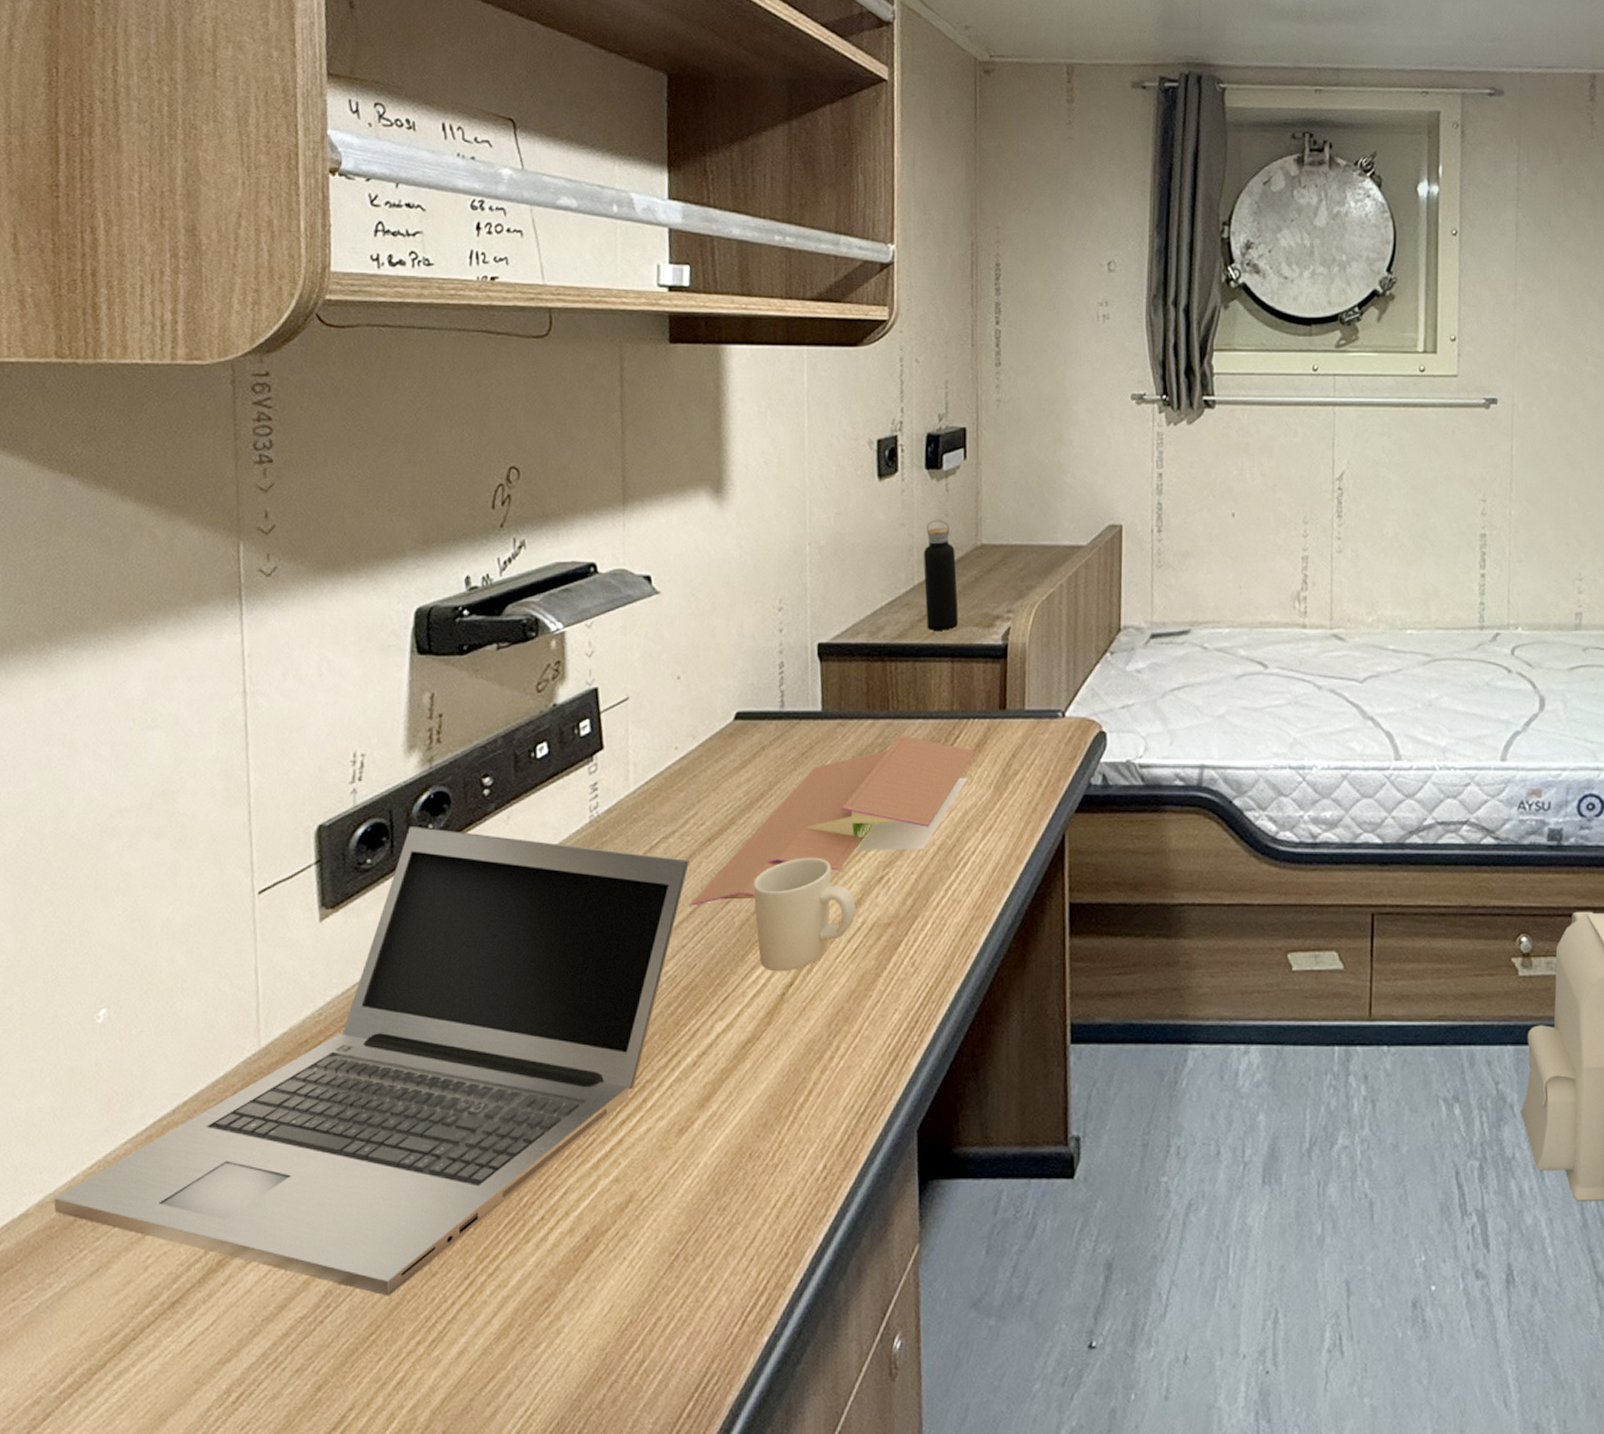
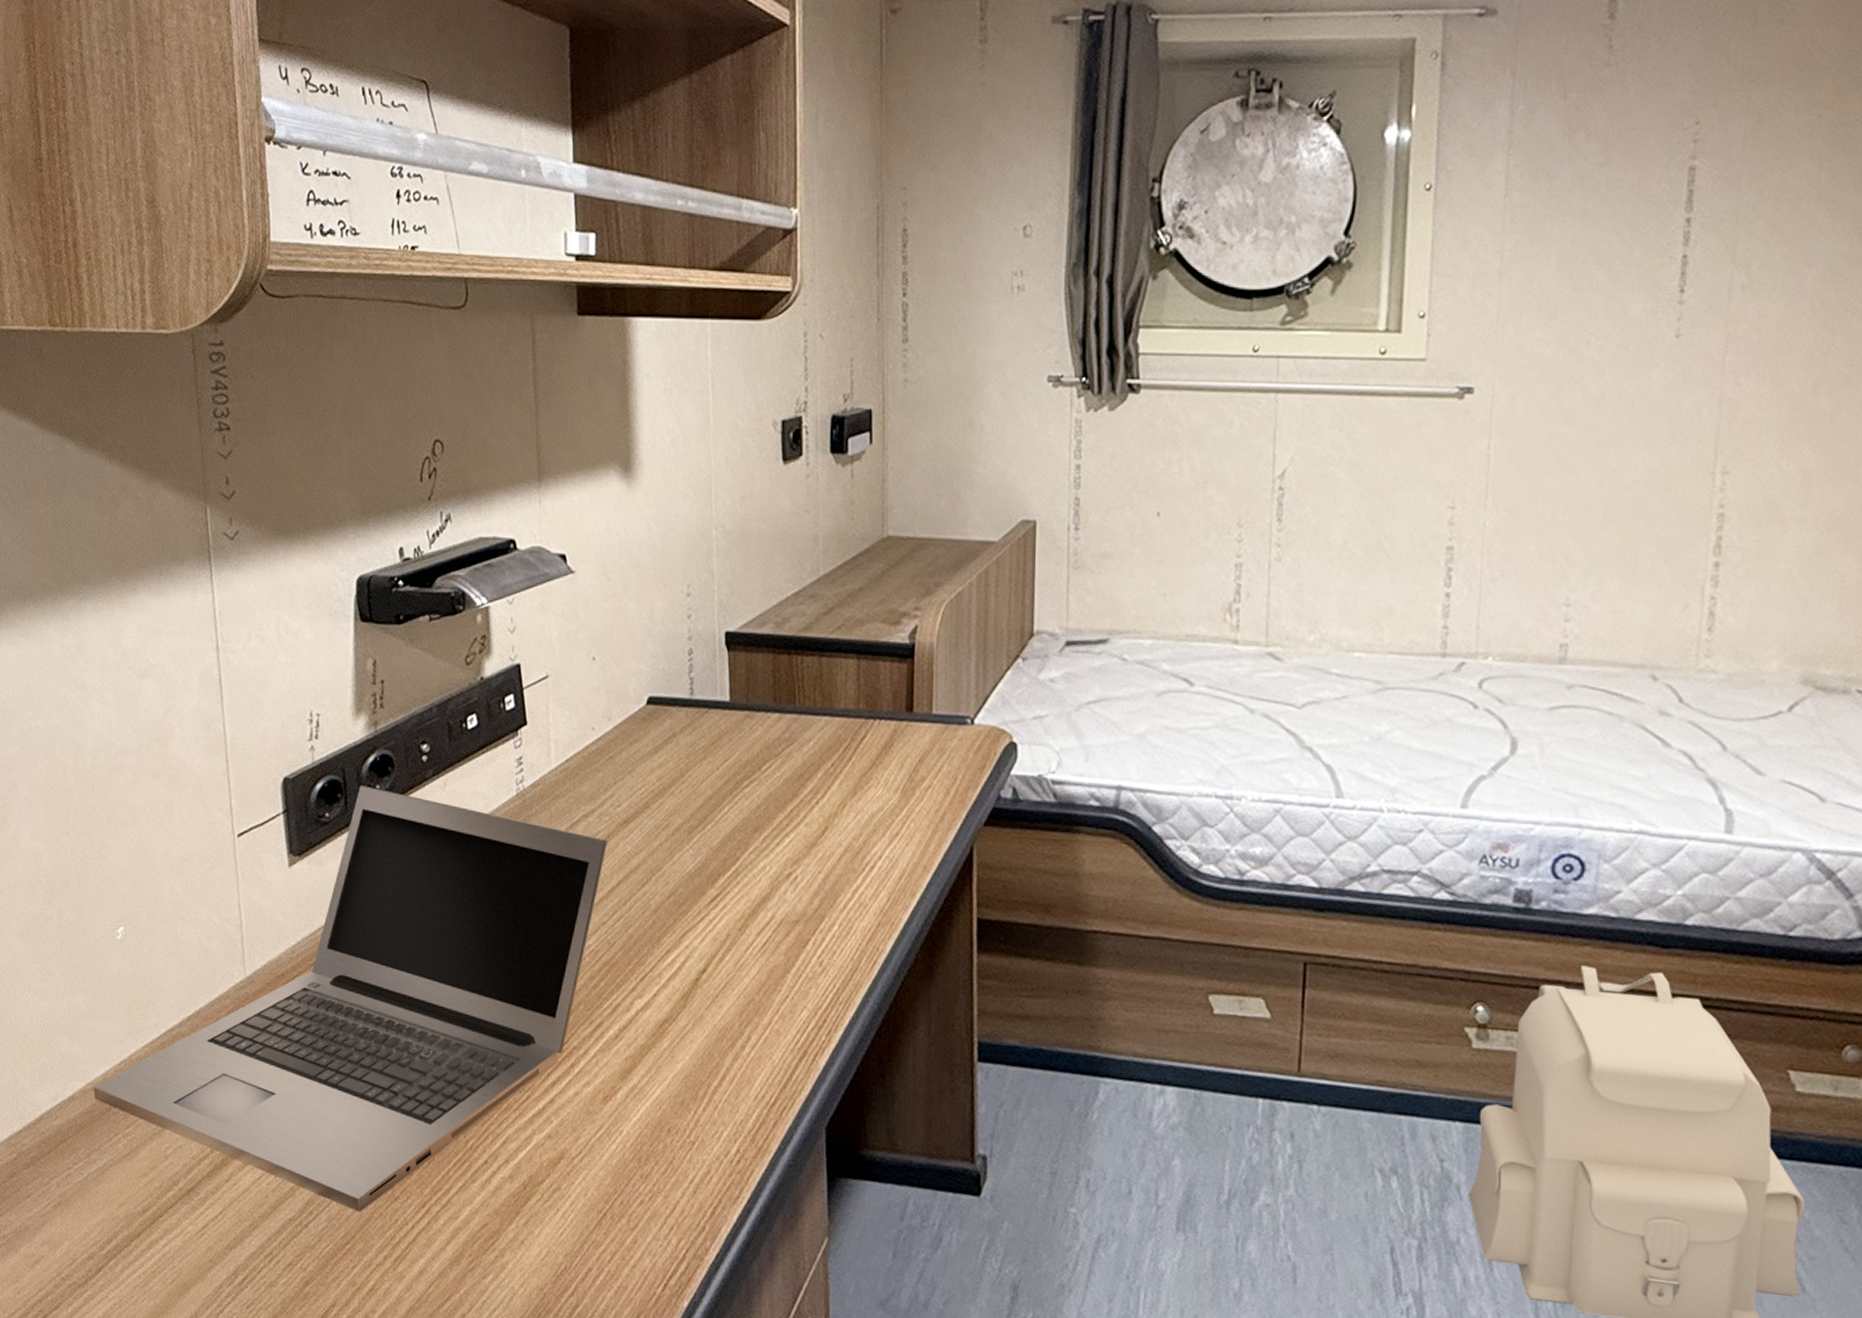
papers: present [690,735,976,906] -> none [609,731,883,885]
mug: present [753,857,856,972] -> none [667,847,765,958]
water bottle: present [923,520,959,630] -> none [828,507,865,625]

